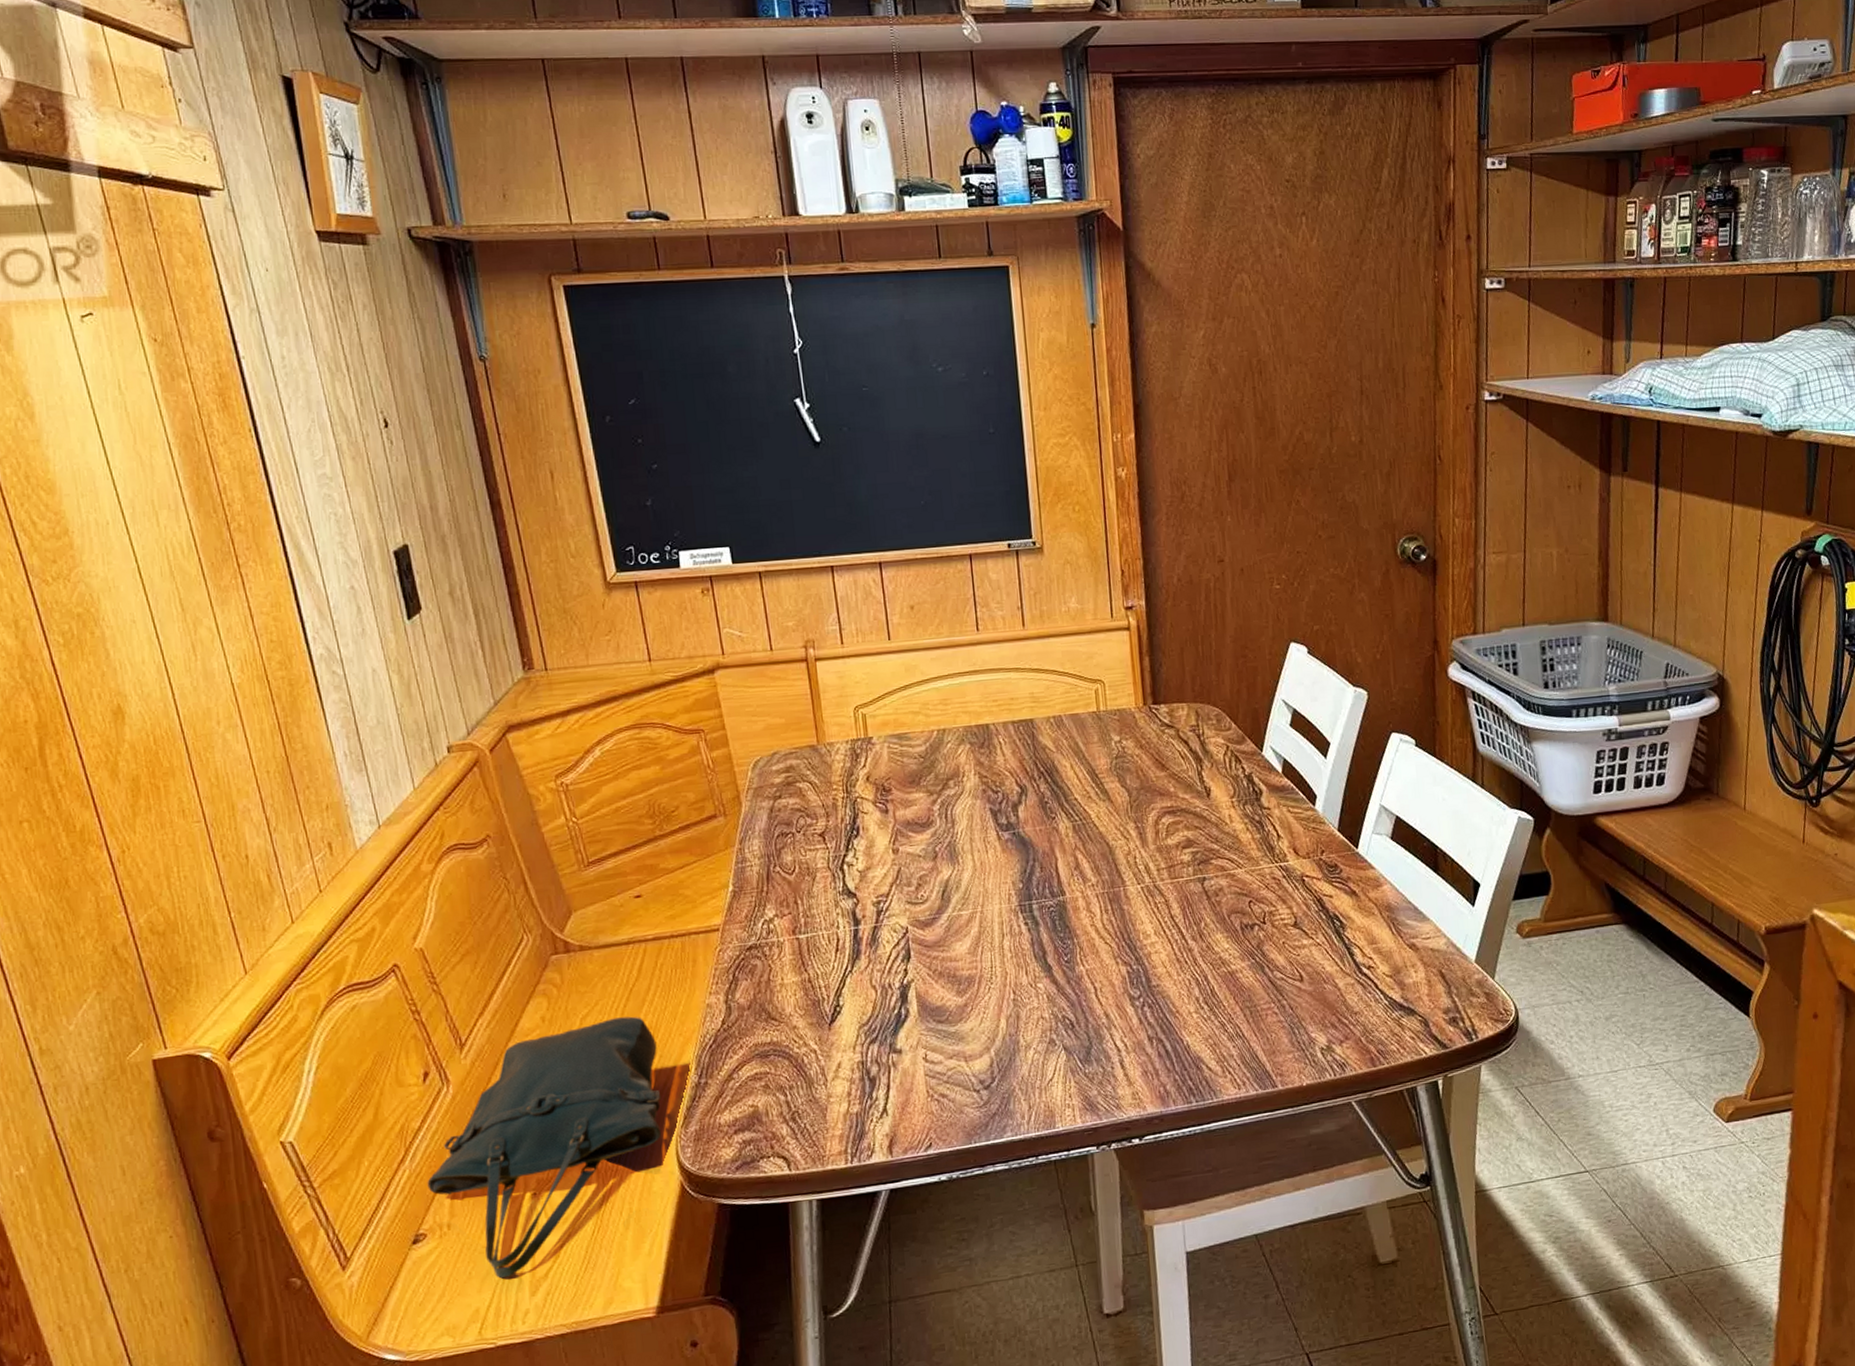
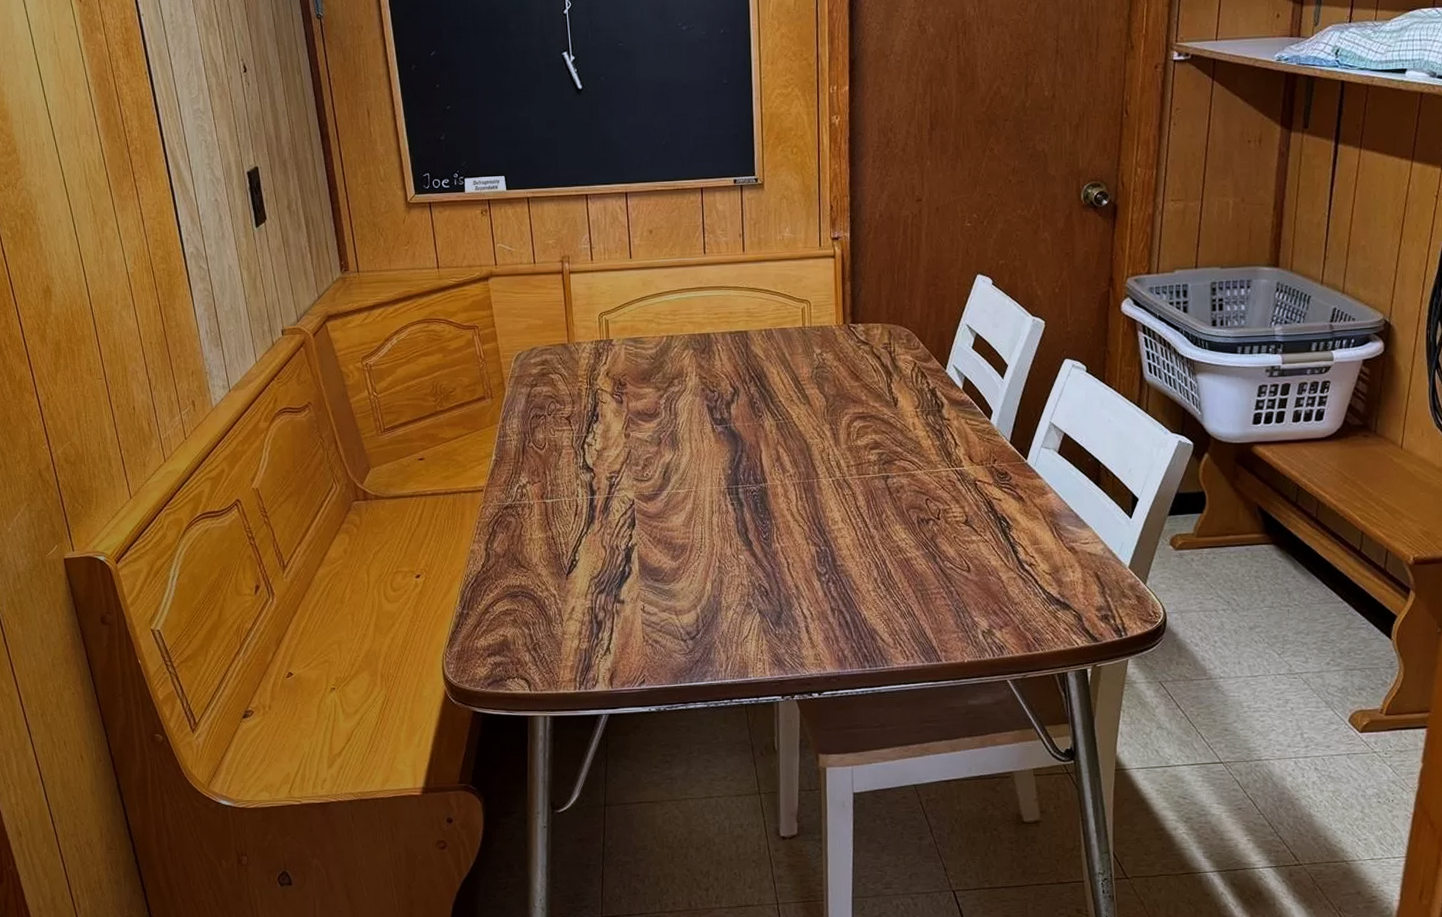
tote bag: present [427,1016,662,1279] -> none [255,555,433,752]

